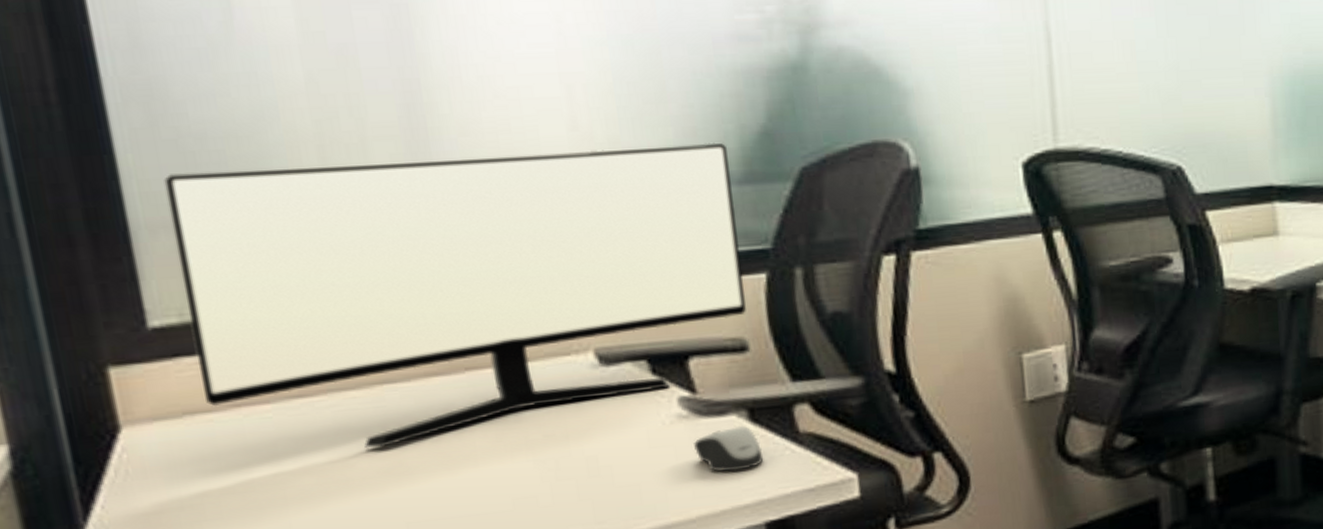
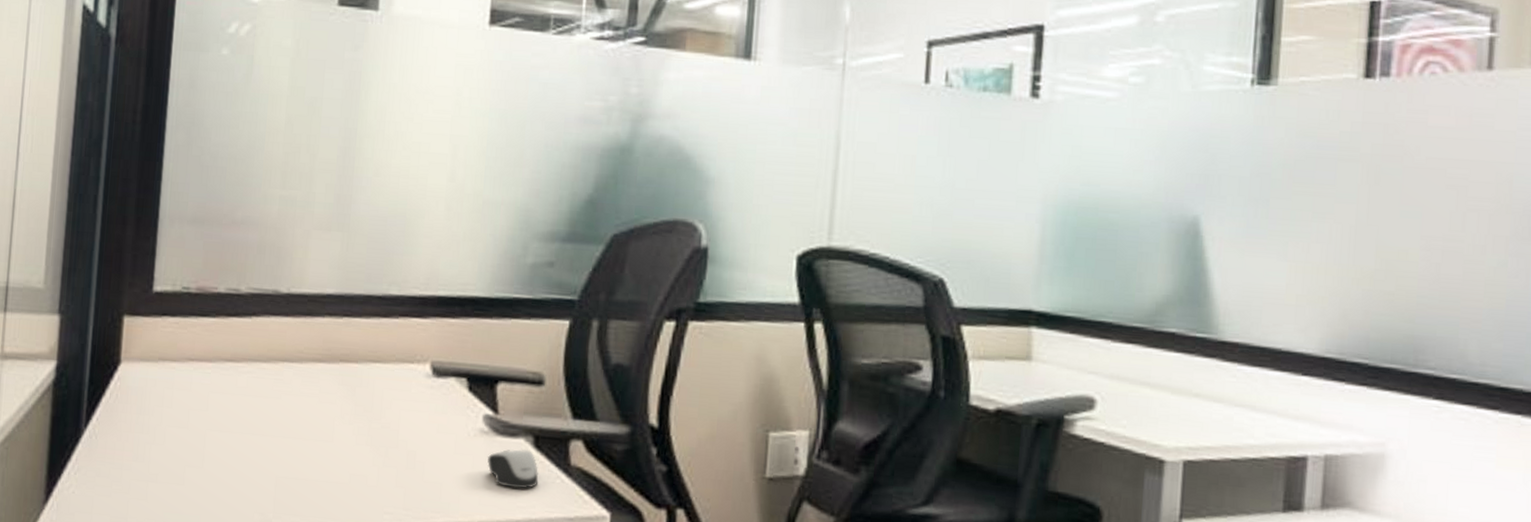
monitor: present [164,142,747,449] -> none [174,181,560,412]

